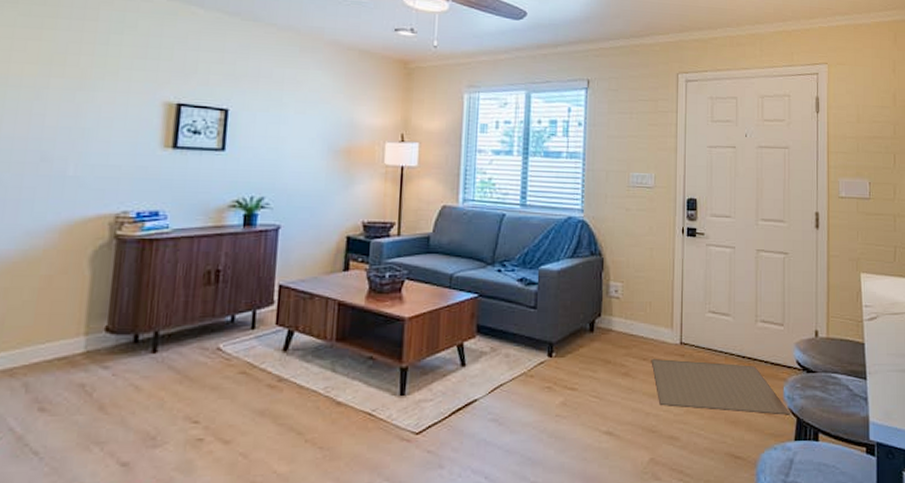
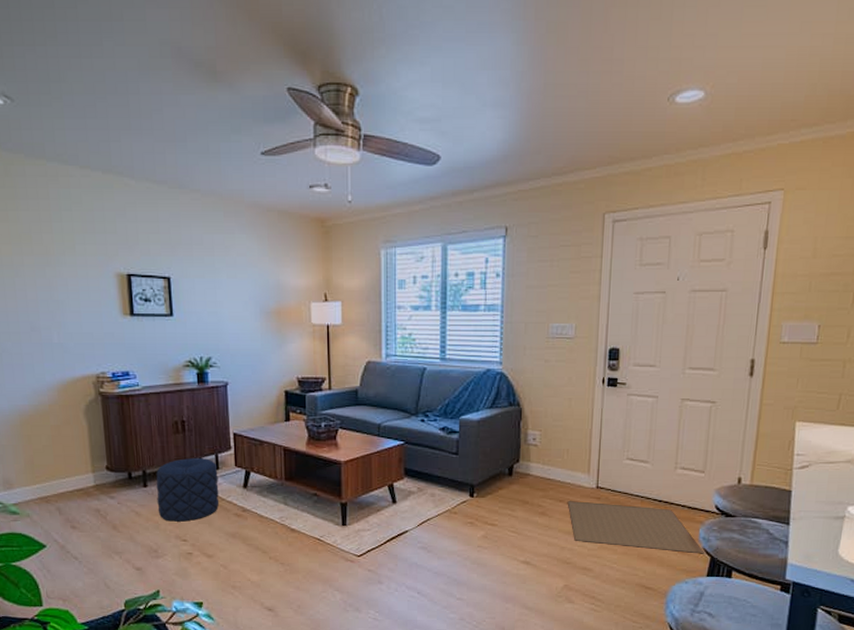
pouf: none [166,314,254,397] -> present [156,457,220,522]

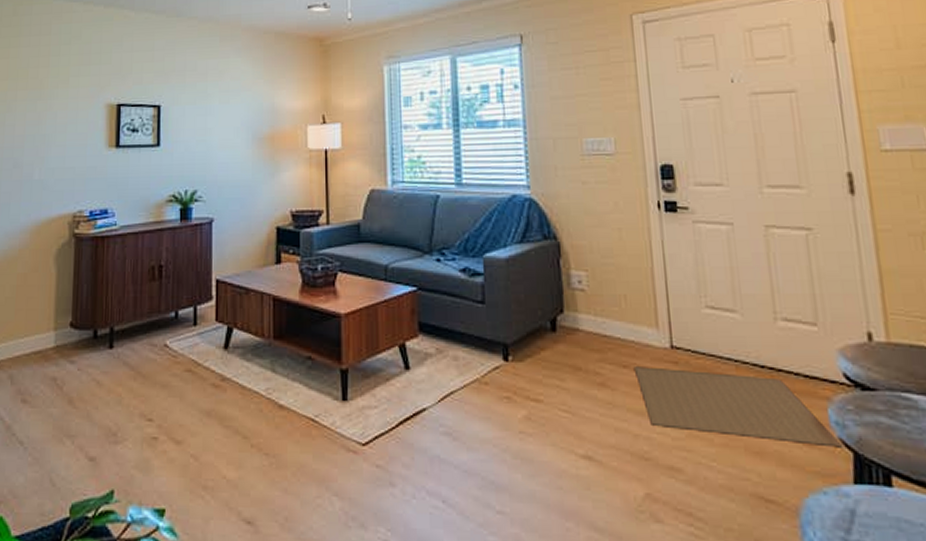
pouf: present [156,457,220,522] -> none [122,310,196,394]

